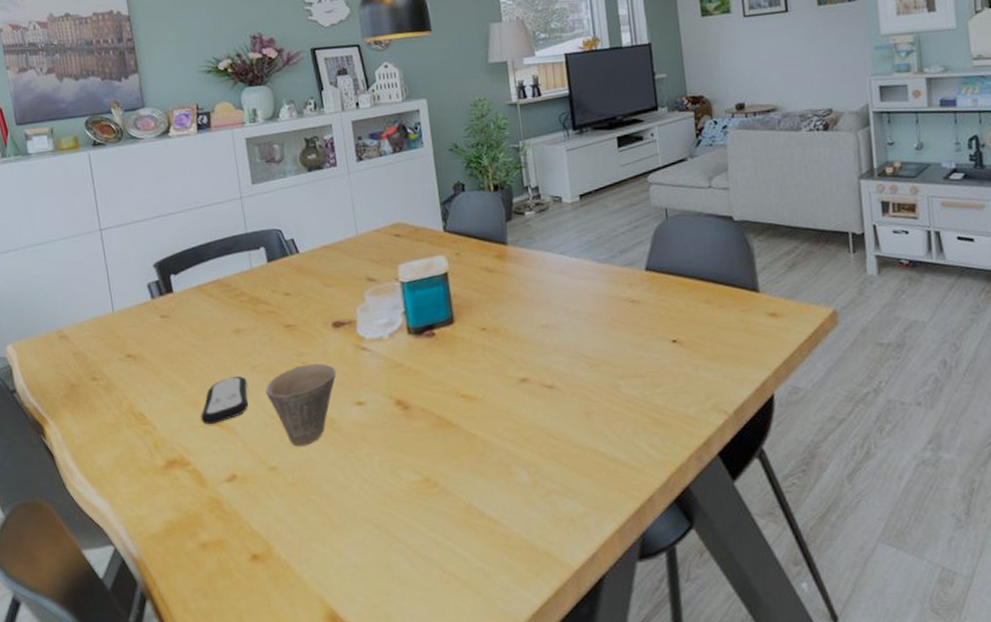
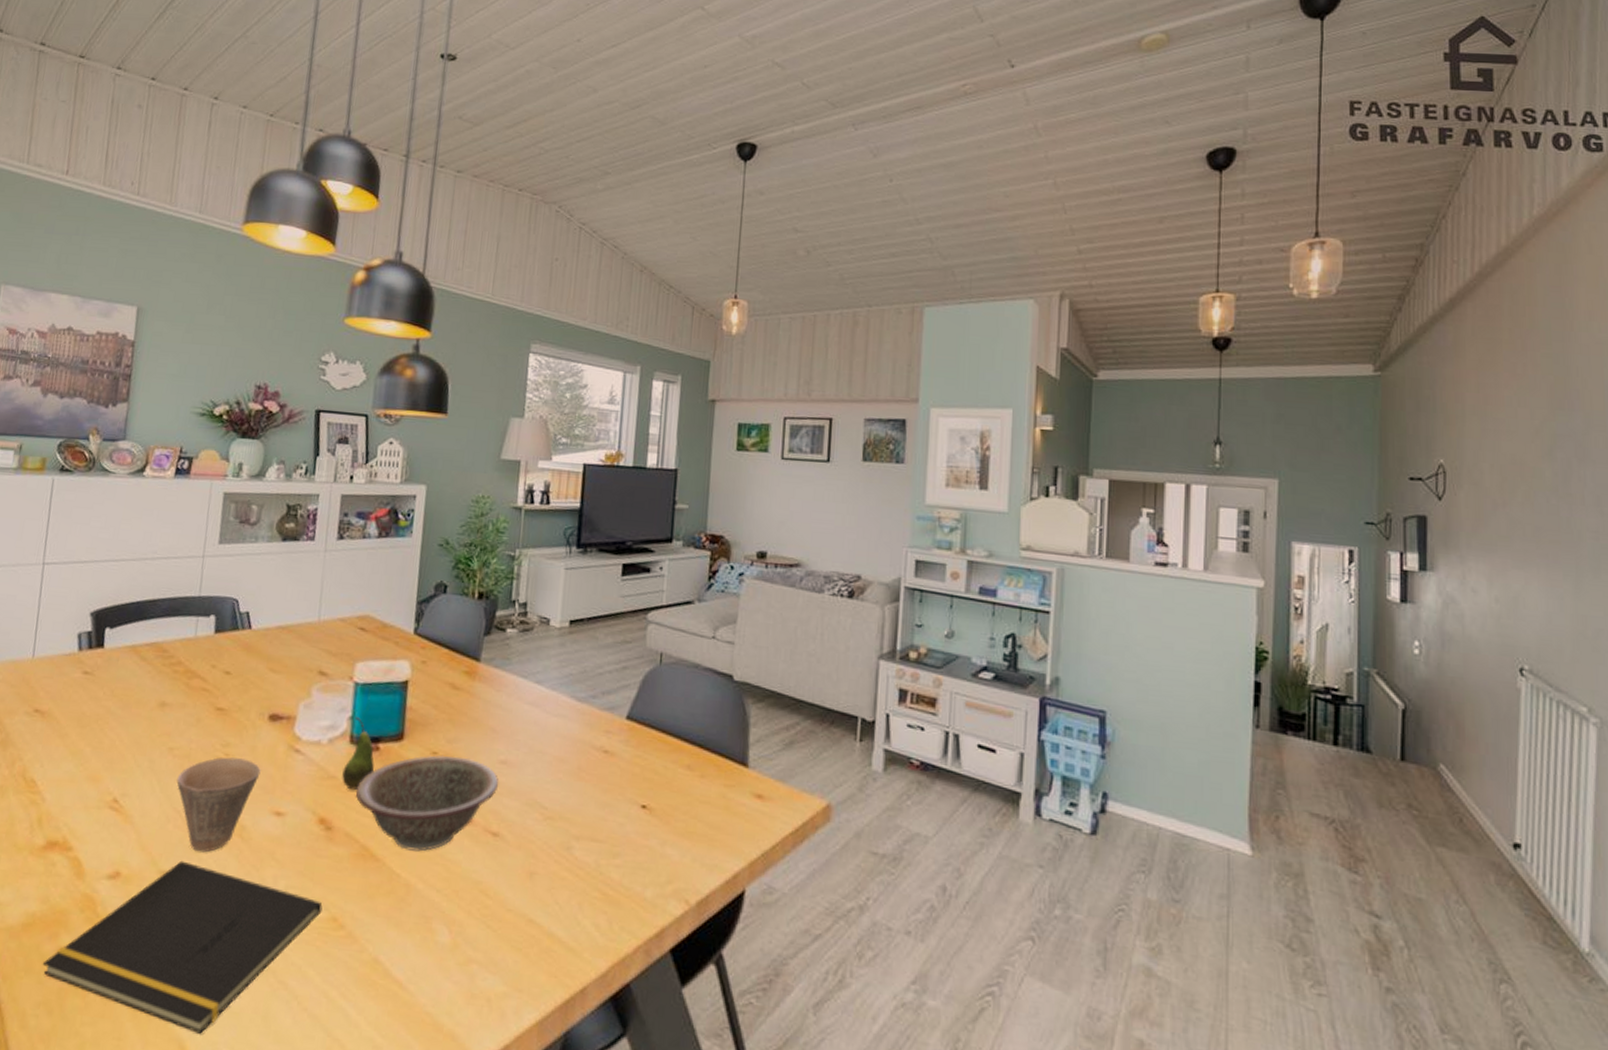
notepad: none [189,456,416,590] -> present [42,860,323,1034]
remote control: present [201,376,249,424] -> none [97,756,159,807]
fruit: none [407,311,434,372] -> present [342,717,374,790]
decorative bowl: none [422,327,545,413] -> present [355,755,498,852]

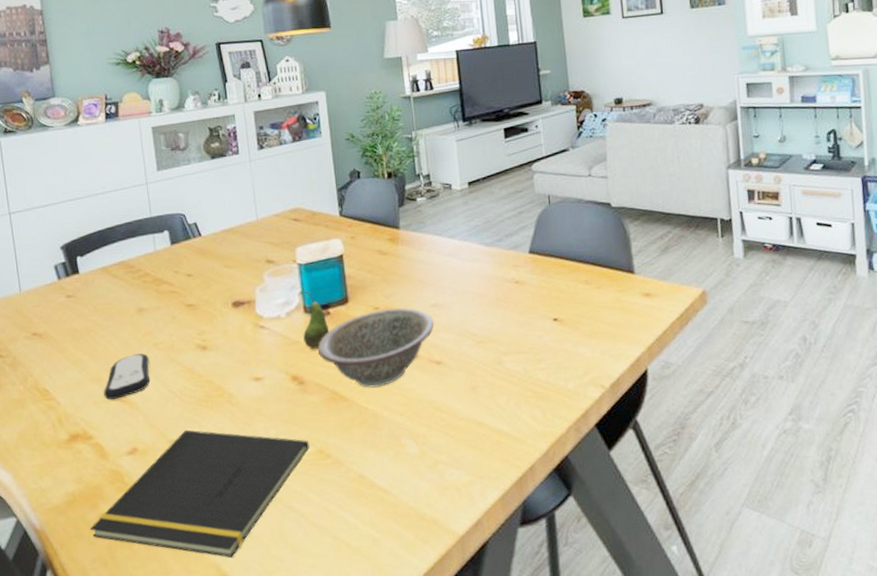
remote control: none [97,756,159,807] -> present [104,354,151,400]
cup: present [176,757,261,853] -> none [166,341,235,421]

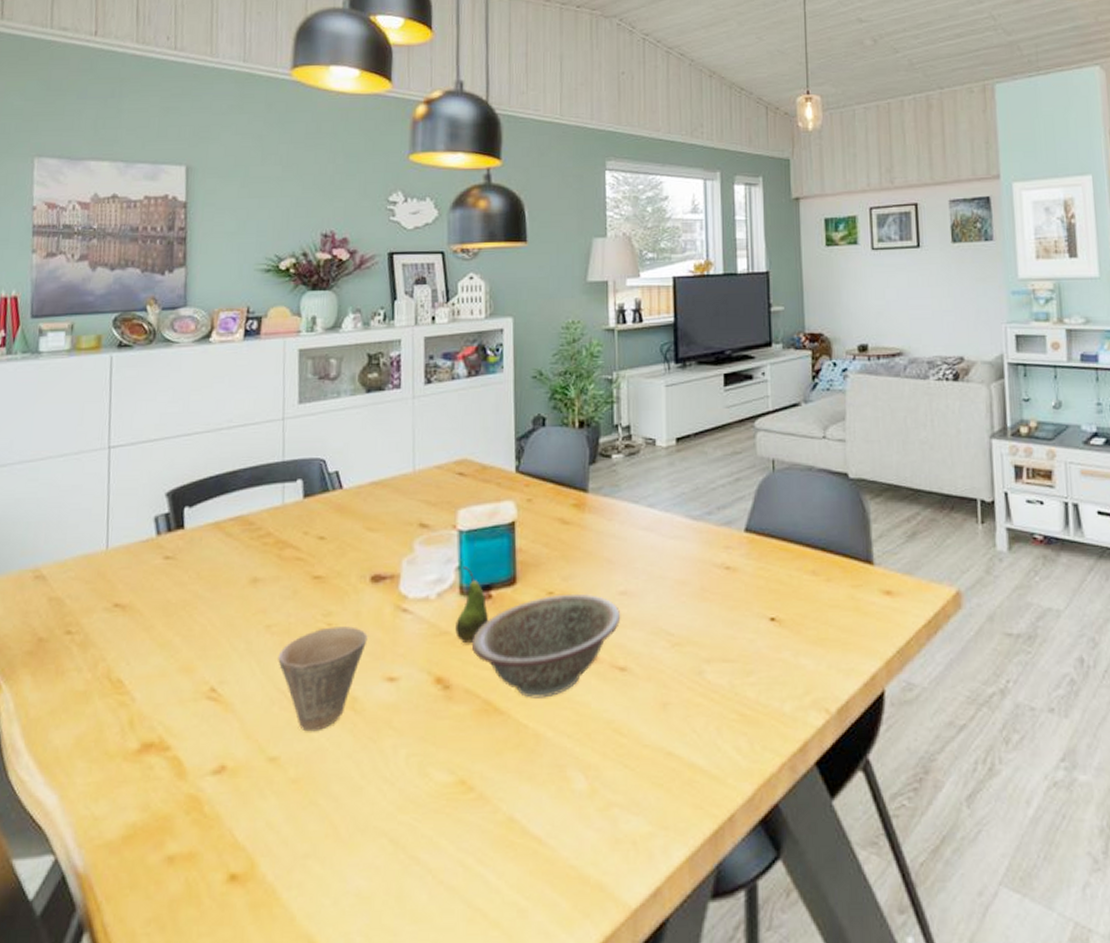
notepad: present [89,430,310,558] -> none [148,743,449,926]
remote control: present [104,354,151,400] -> none [193,638,257,697]
cup: none [166,341,235,421] -> present [278,626,368,732]

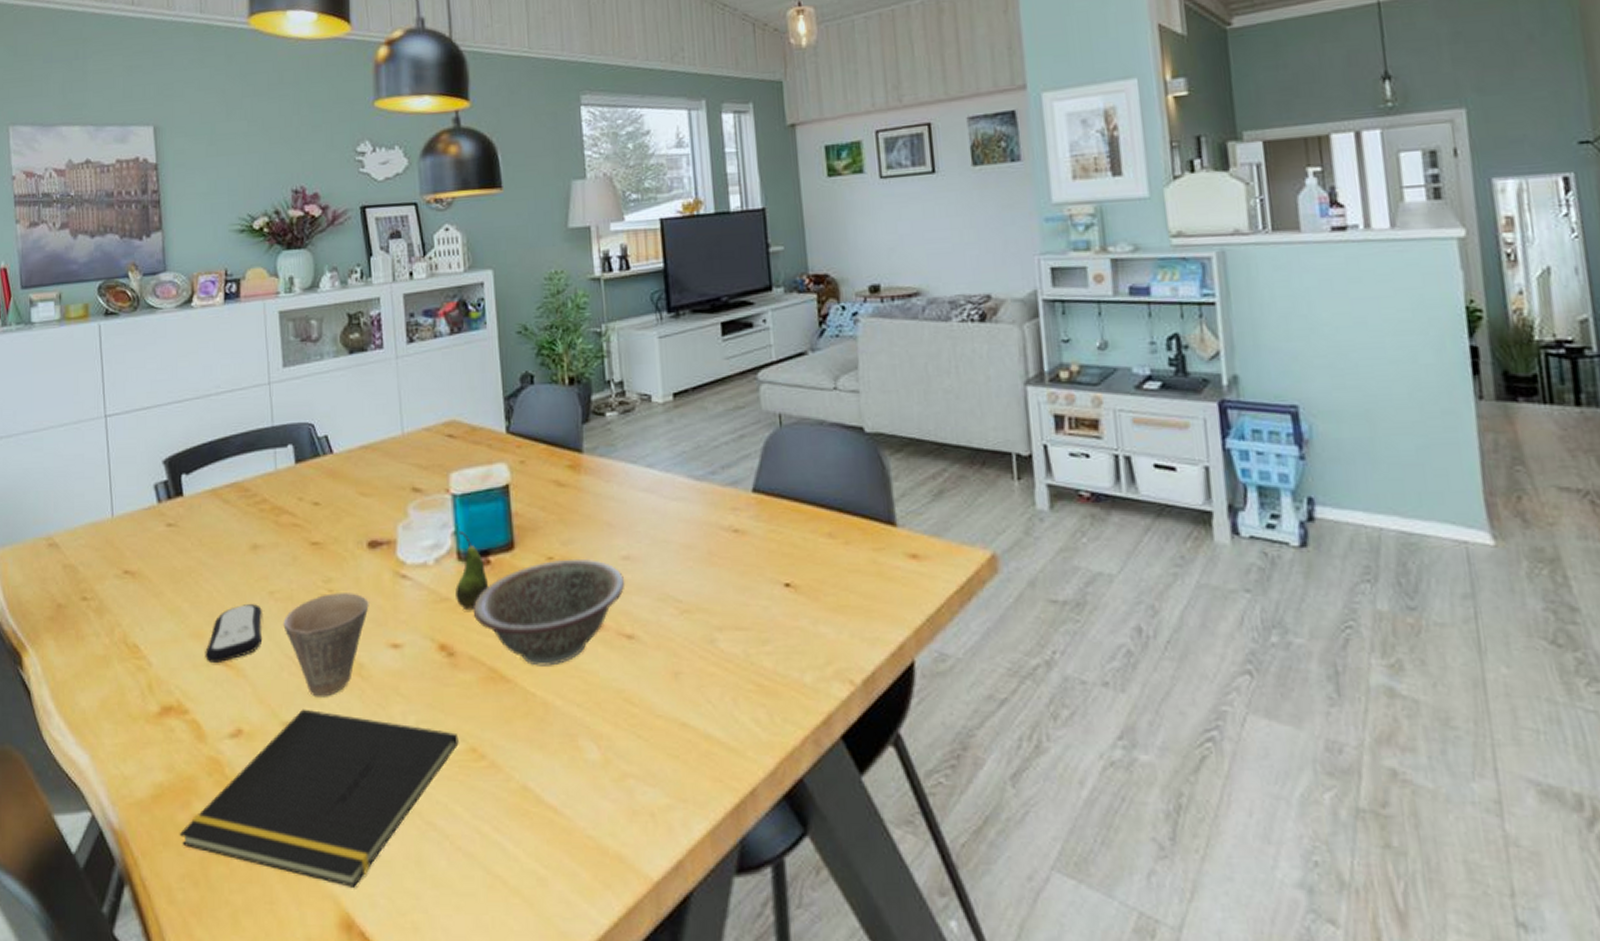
notepad: none [148,743,449,926] -> present [179,709,459,887]
remote control: none [193,638,257,697] -> present [205,604,263,662]

